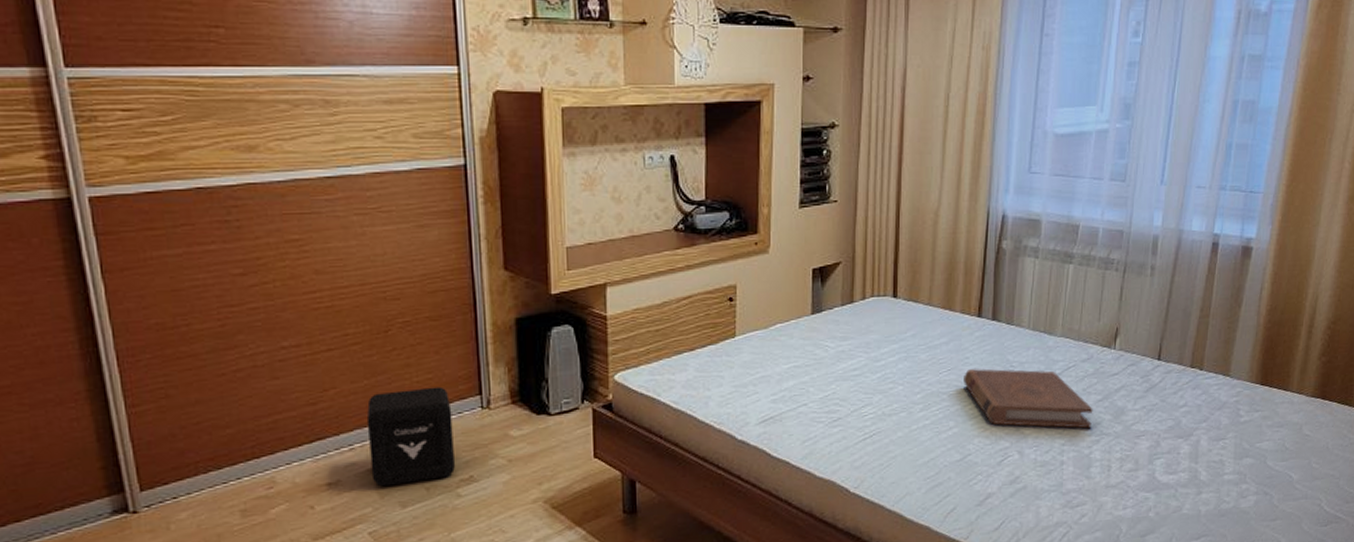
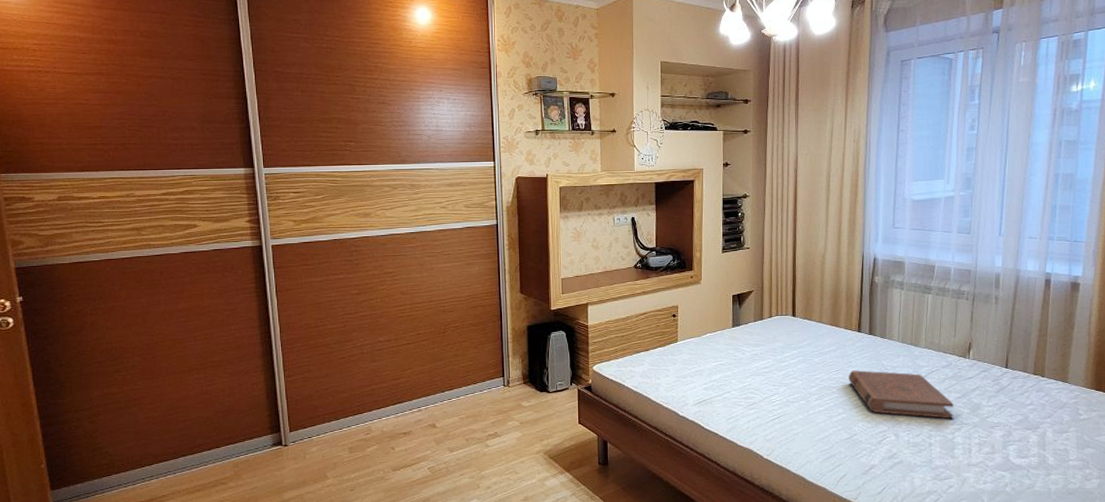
air purifier: present [366,386,456,487] -> none [429,370,486,437]

